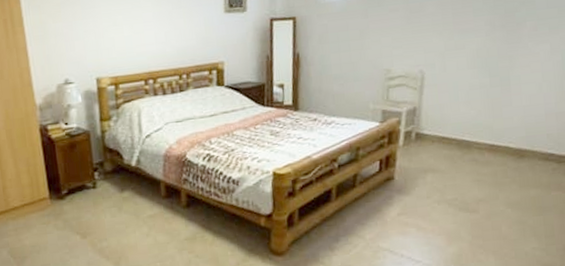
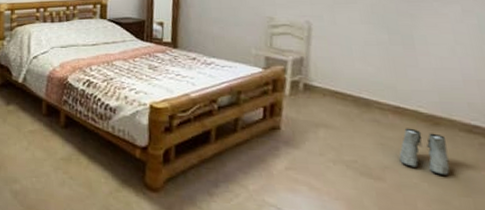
boots: none [491,162,529,200] -> present [399,128,450,175]

